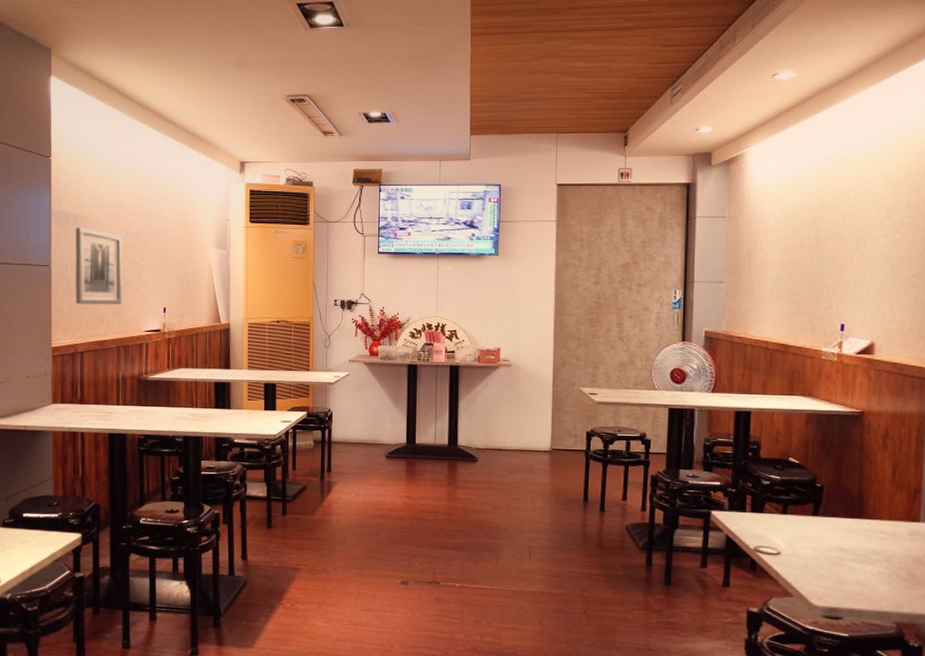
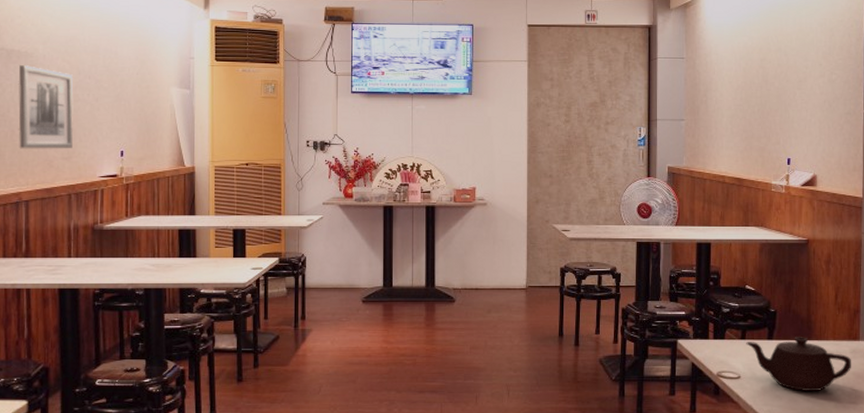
teapot: none [787,514,909,574] -> present [746,337,851,392]

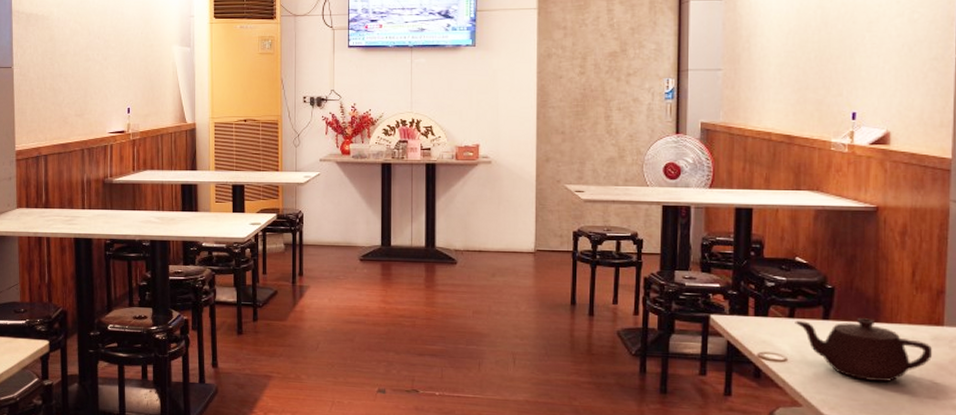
wall art: present [19,65,73,149] -> none [37,28,85,107]

